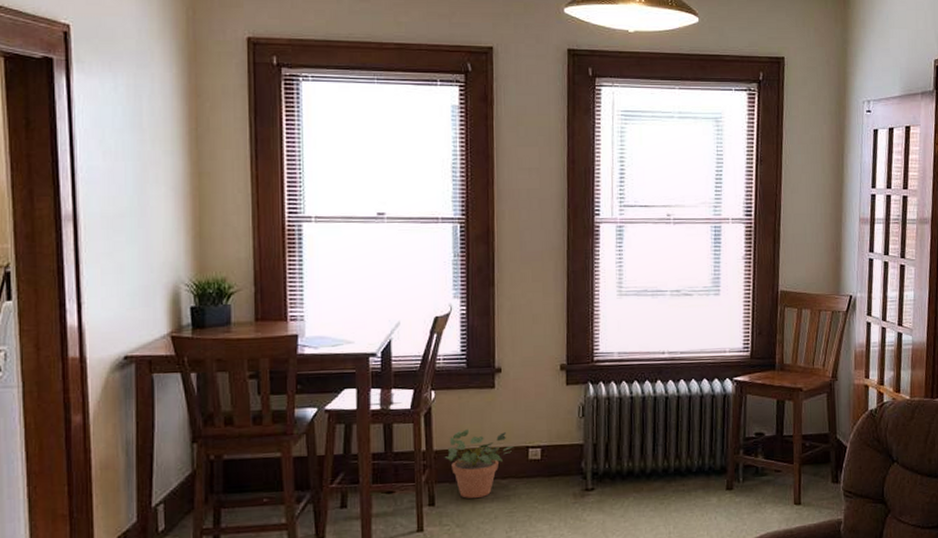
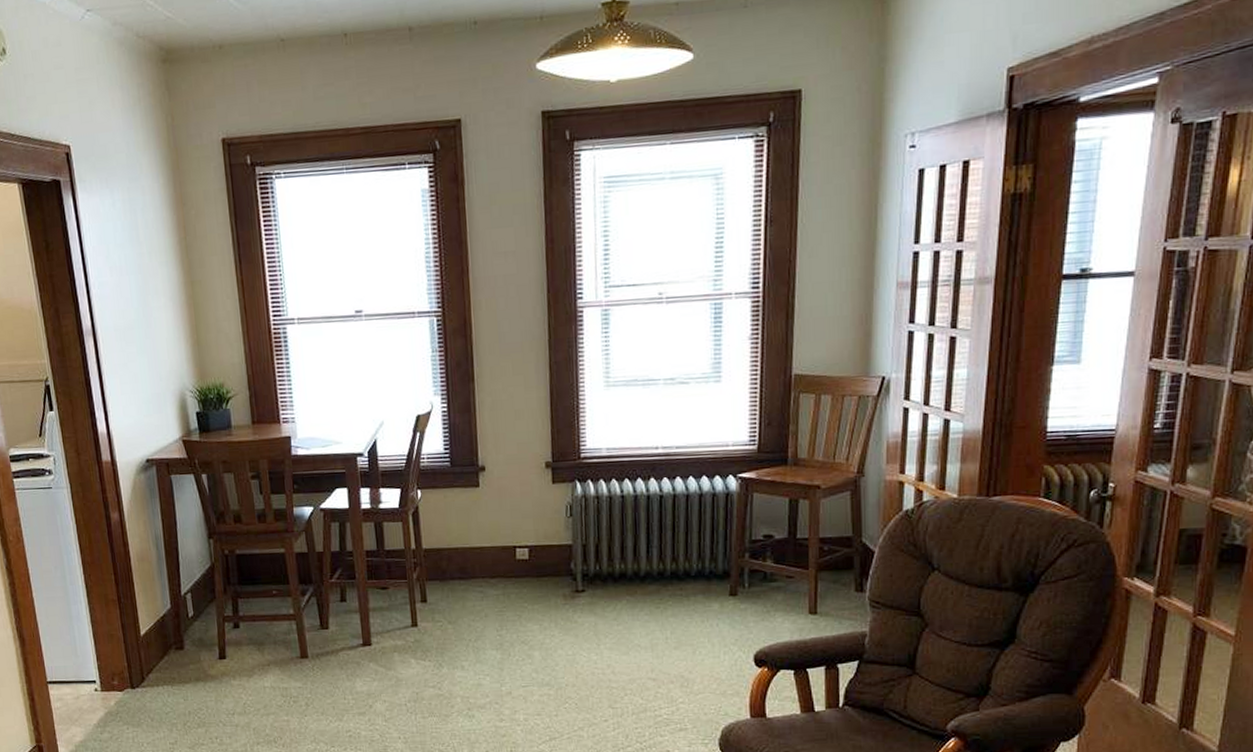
potted plant: present [444,429,514,499] -> none [433,528,502,597]

